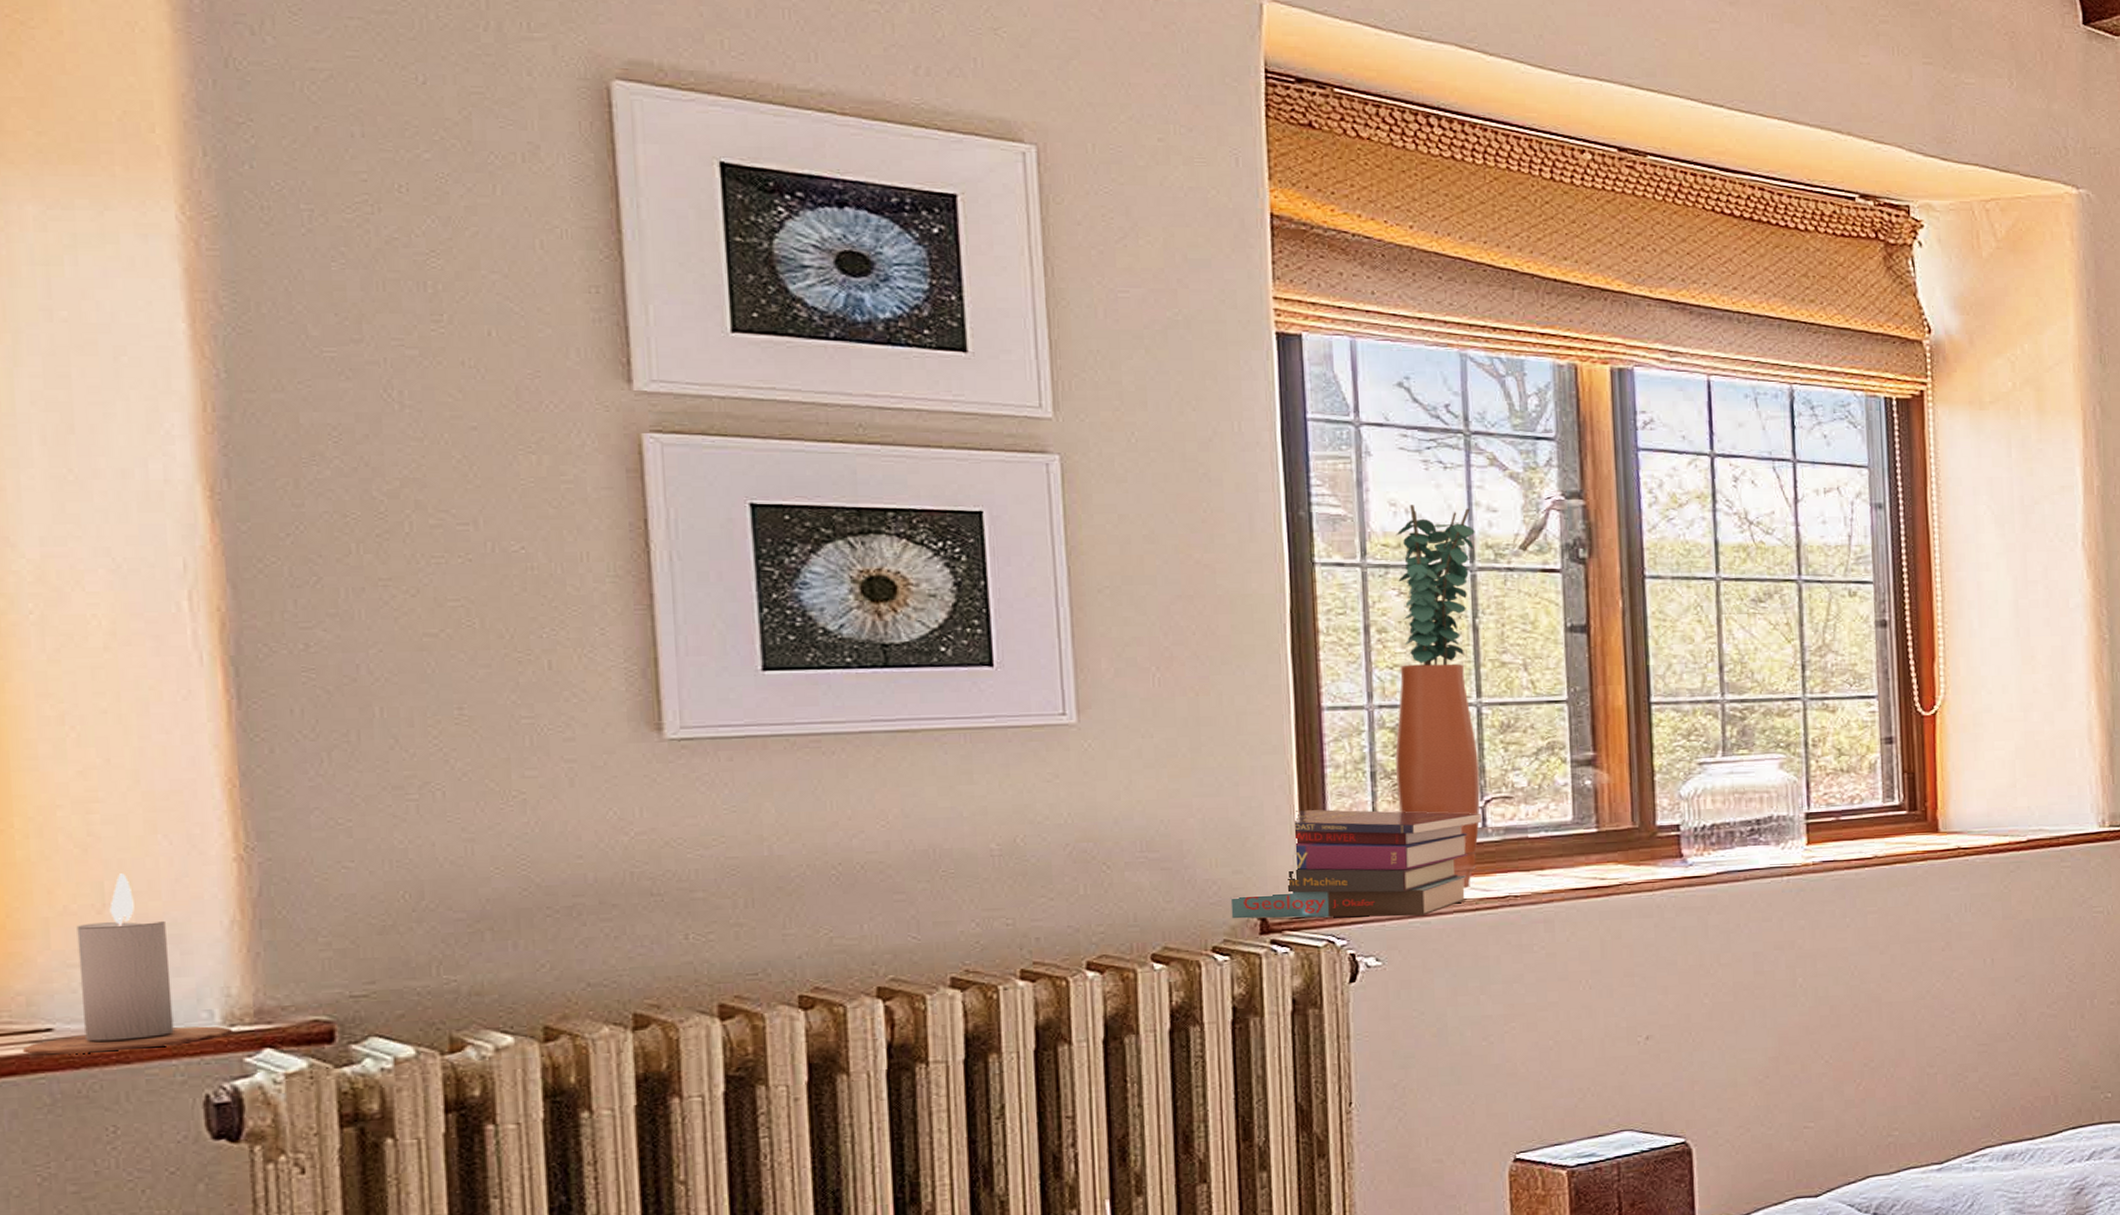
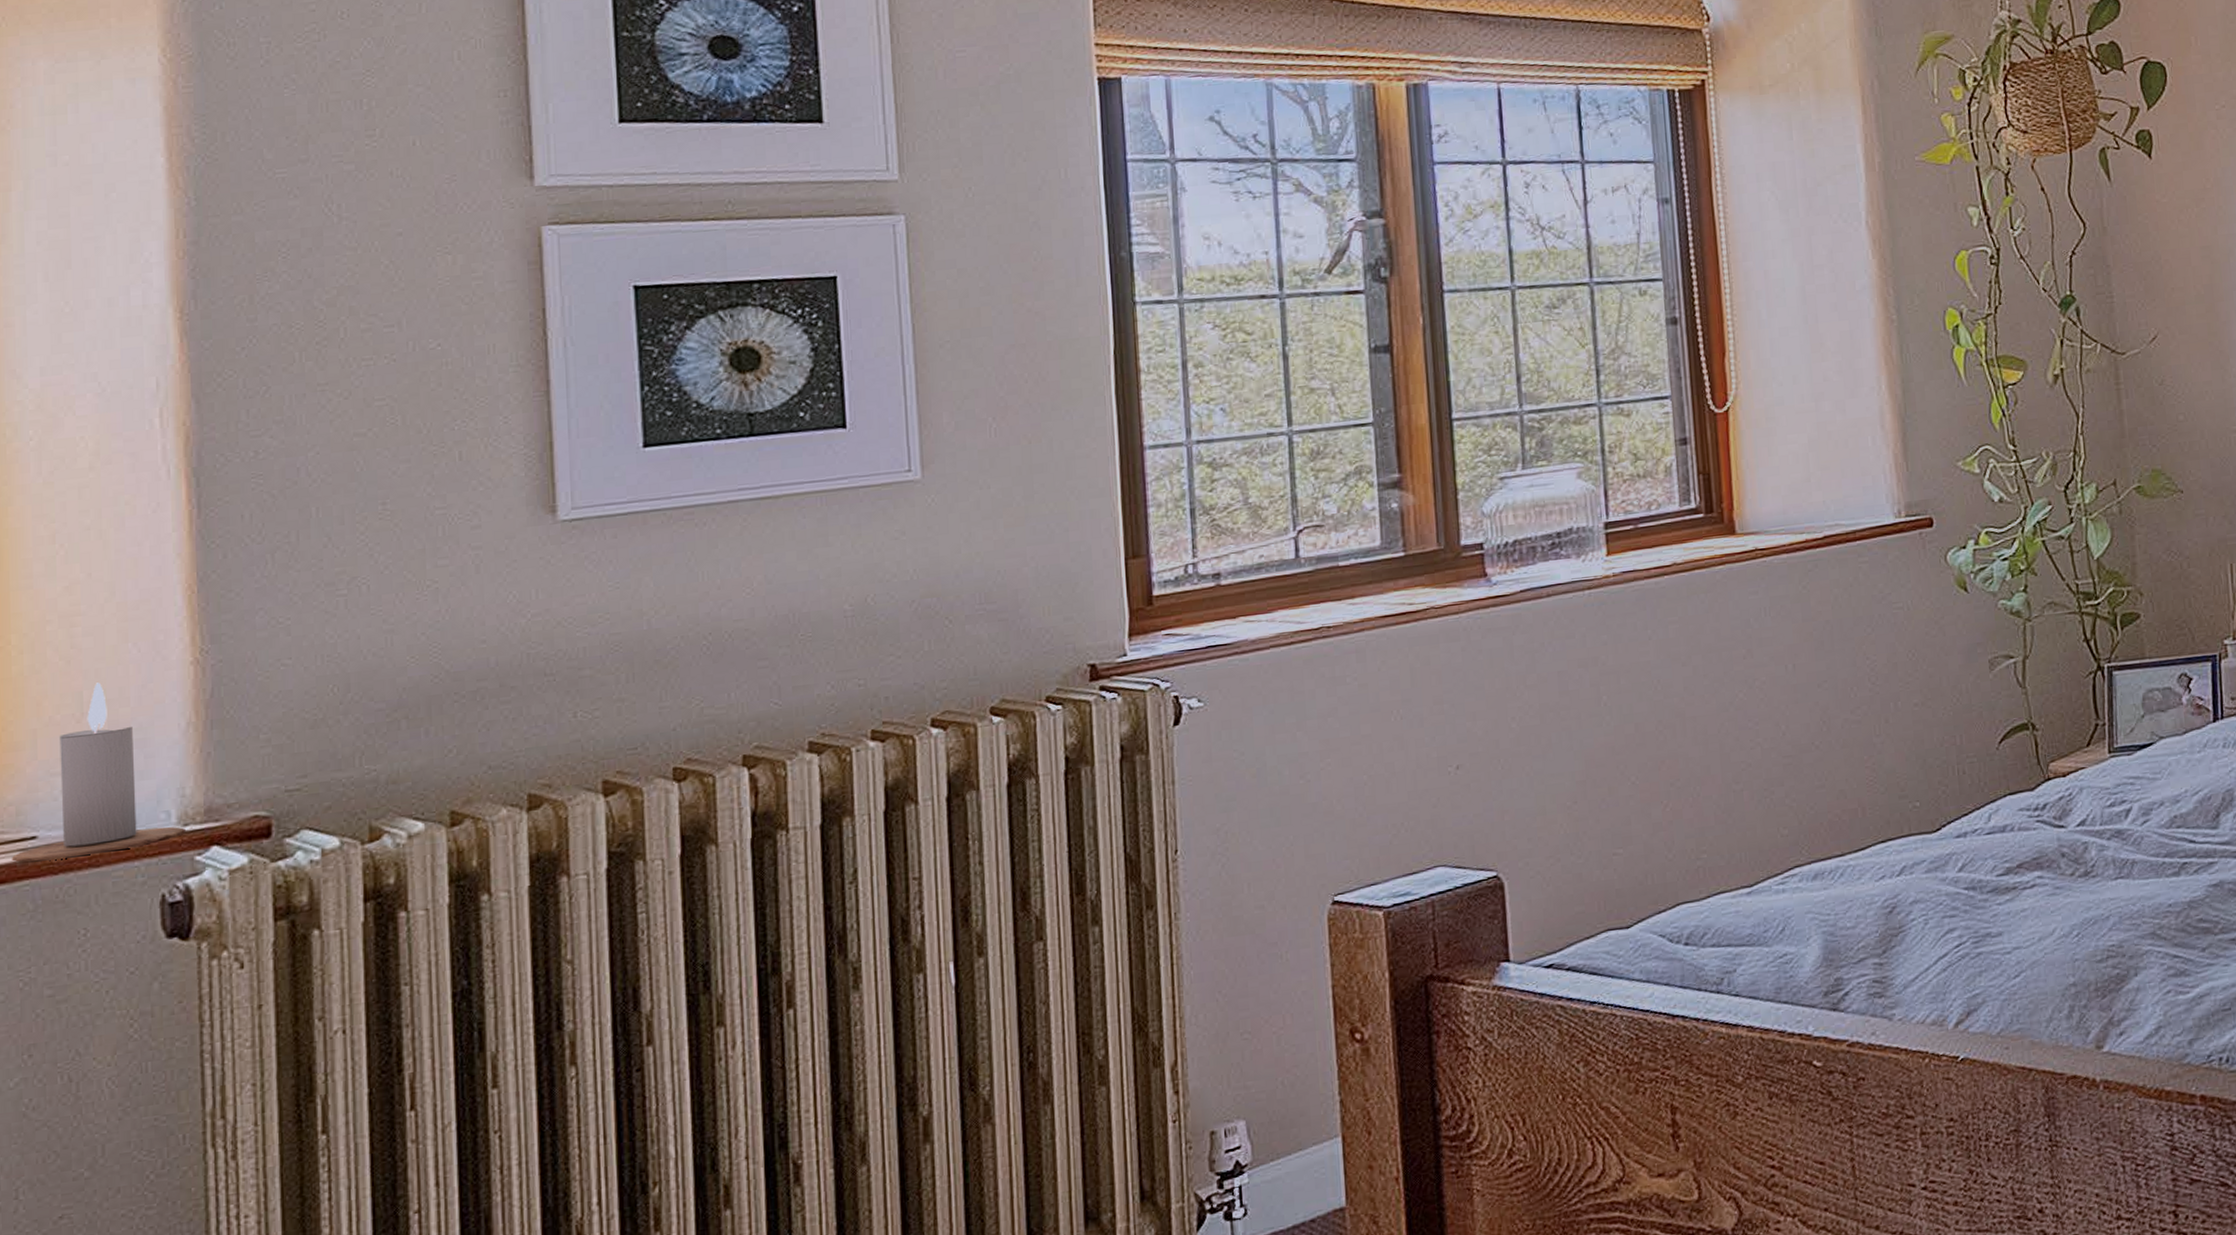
books: present [1230,809,1481,919] -> none [1062,543,1294,667]
vase: present [1395,505,1480,889] -> none [1210,236,1293,623]

